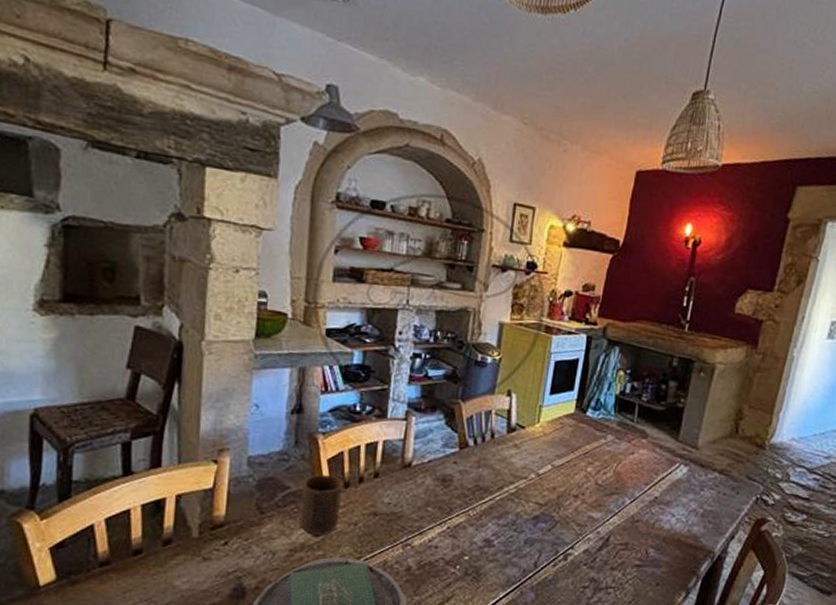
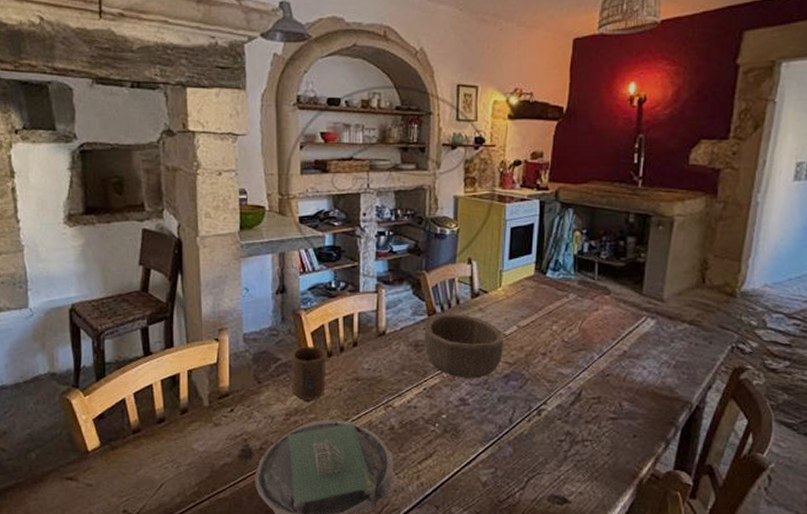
wooden bowl: none [452,447,536,519] -> present [424,313,503,379]

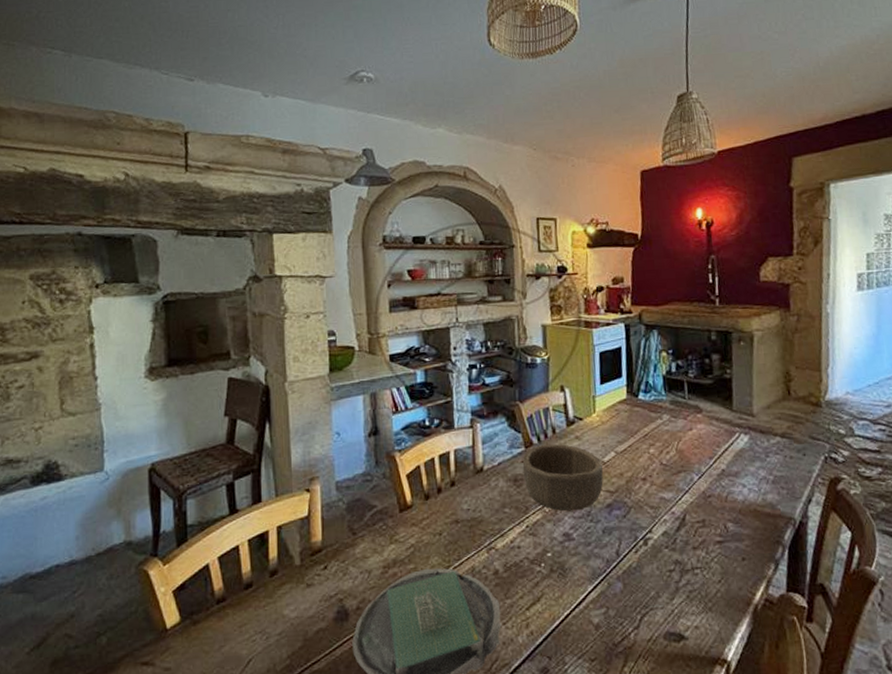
cup: present [292,347,327,400] -> none [387,490,425,550]

